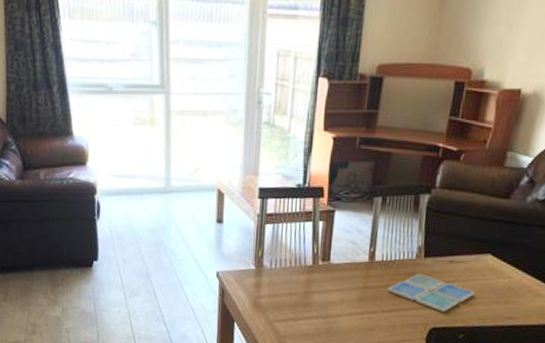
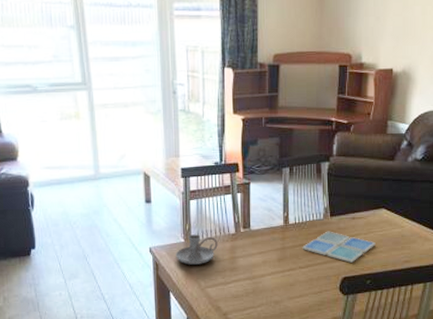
candle holder: none [244,262,292,296] -> present [176,234,218,265]

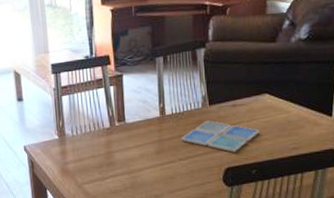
candle holder: present [176,234,218,265] -> none [50,130,93,162]

